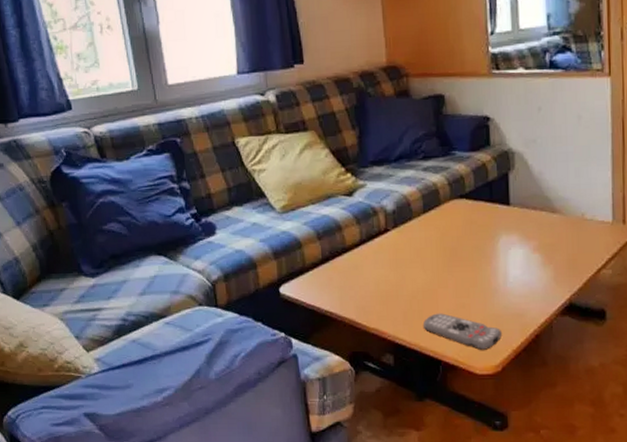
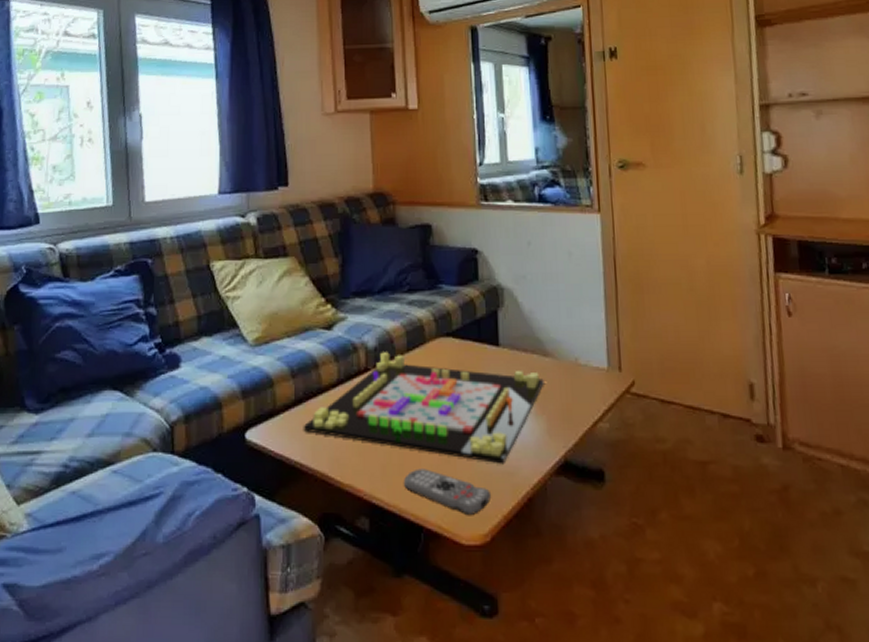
gameboard: none [330,214,552,308] -> present [303,352,544,464]

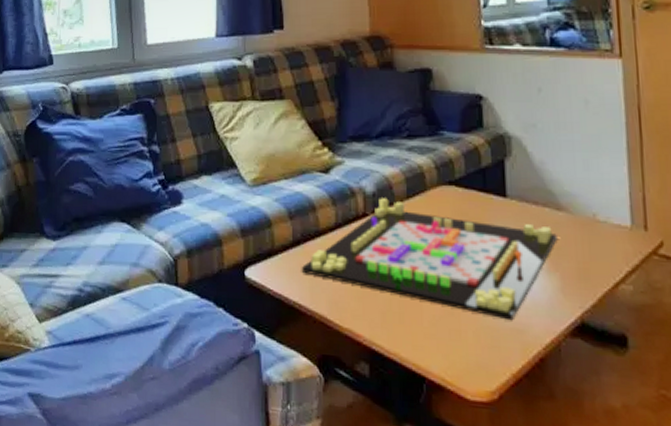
remote control: present [403,468,492,516] -> none [404,318,499,372]

